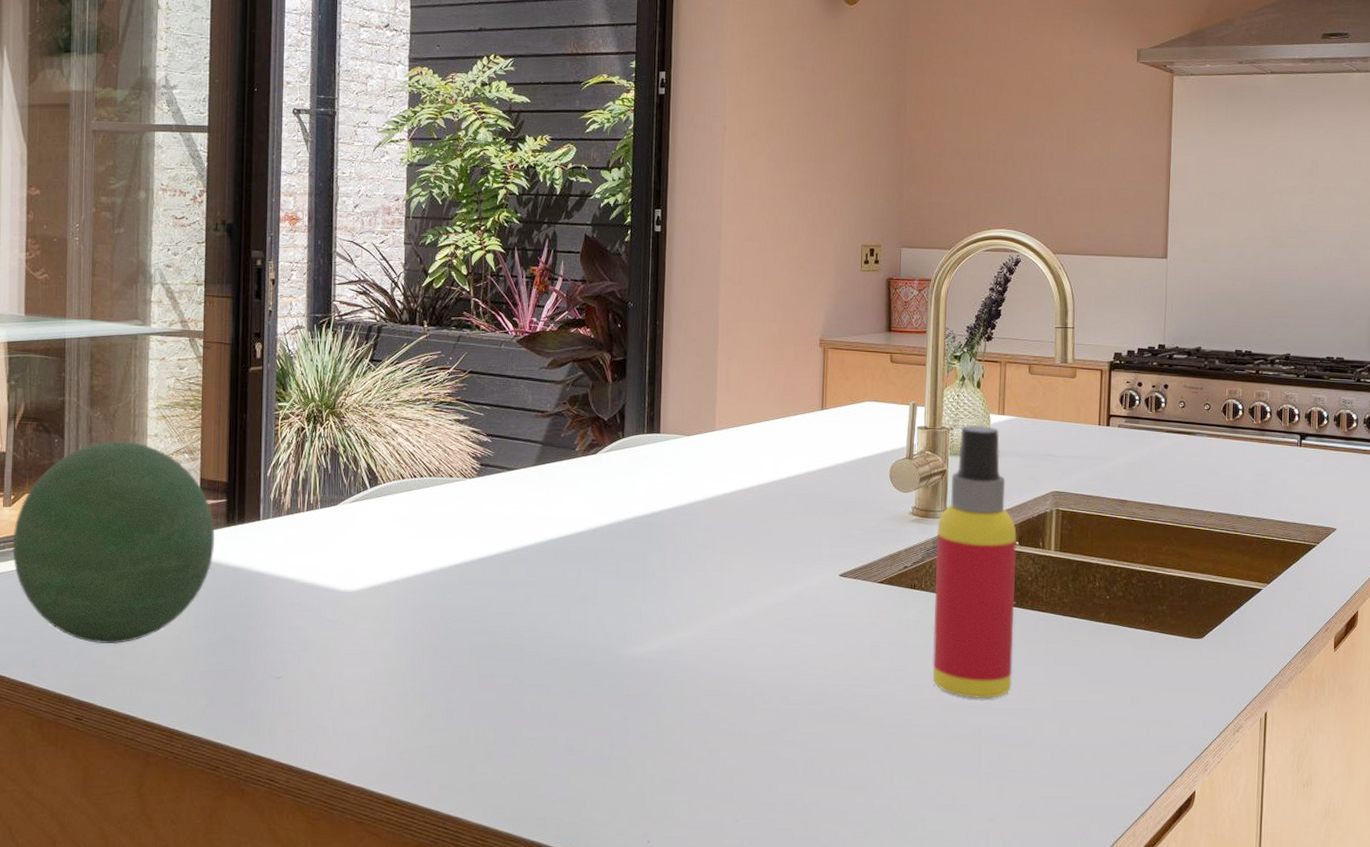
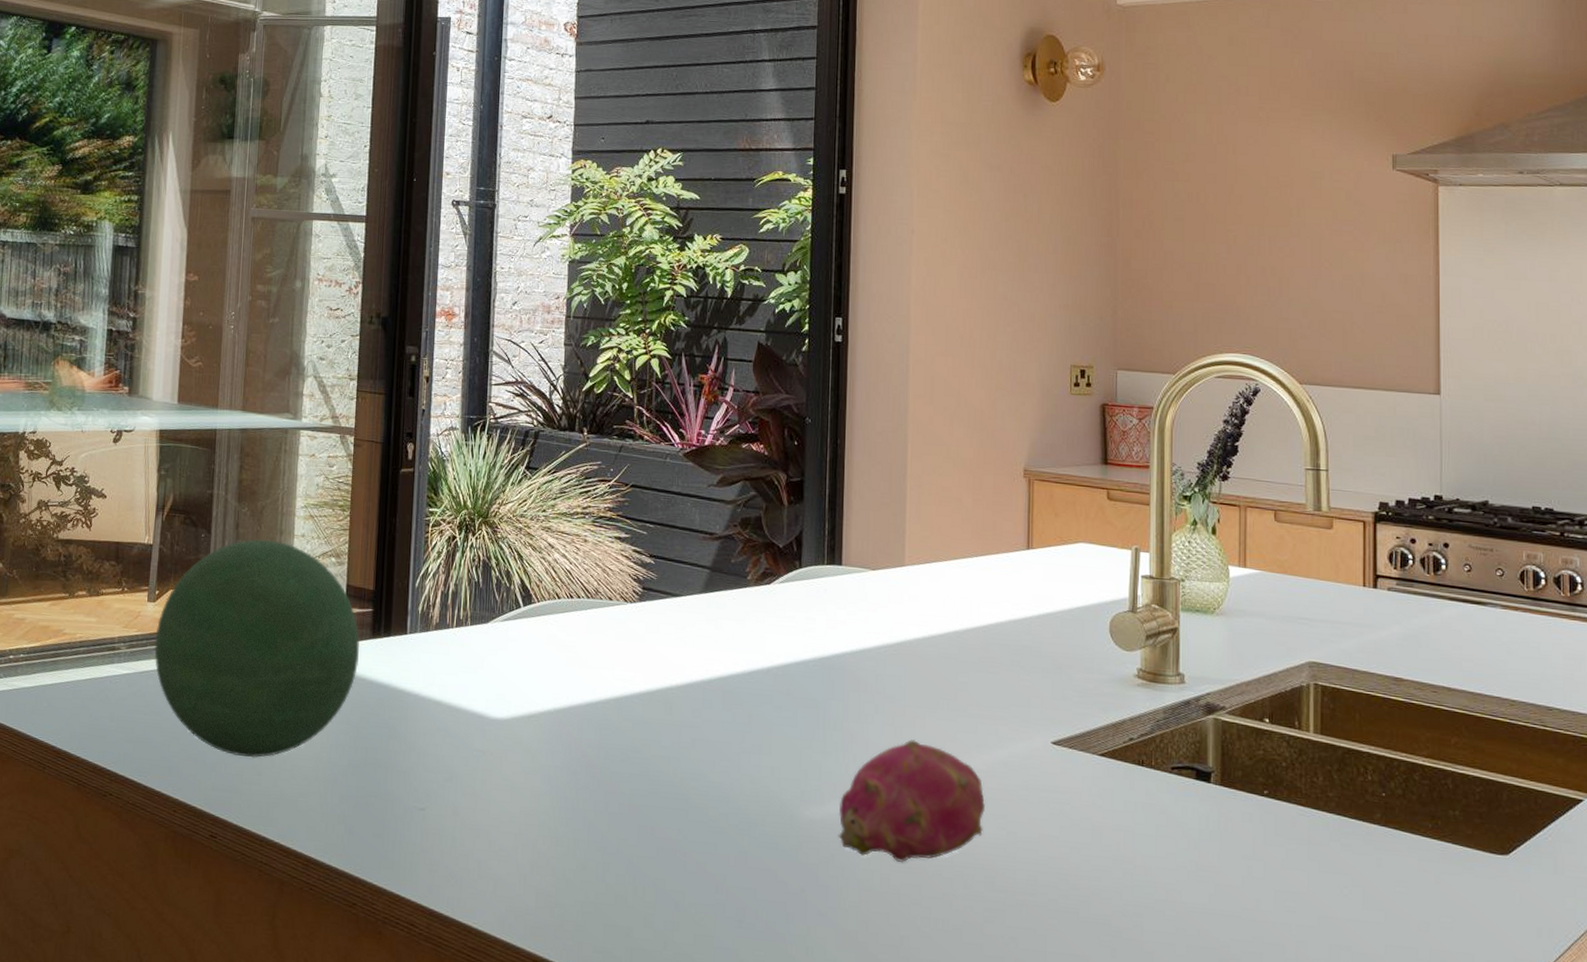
fruit: none [655,582,782,688] -> present [837,740,985,863]
spray bottle: present [932,426,1017,700] -> none [1166,577,1267,907]

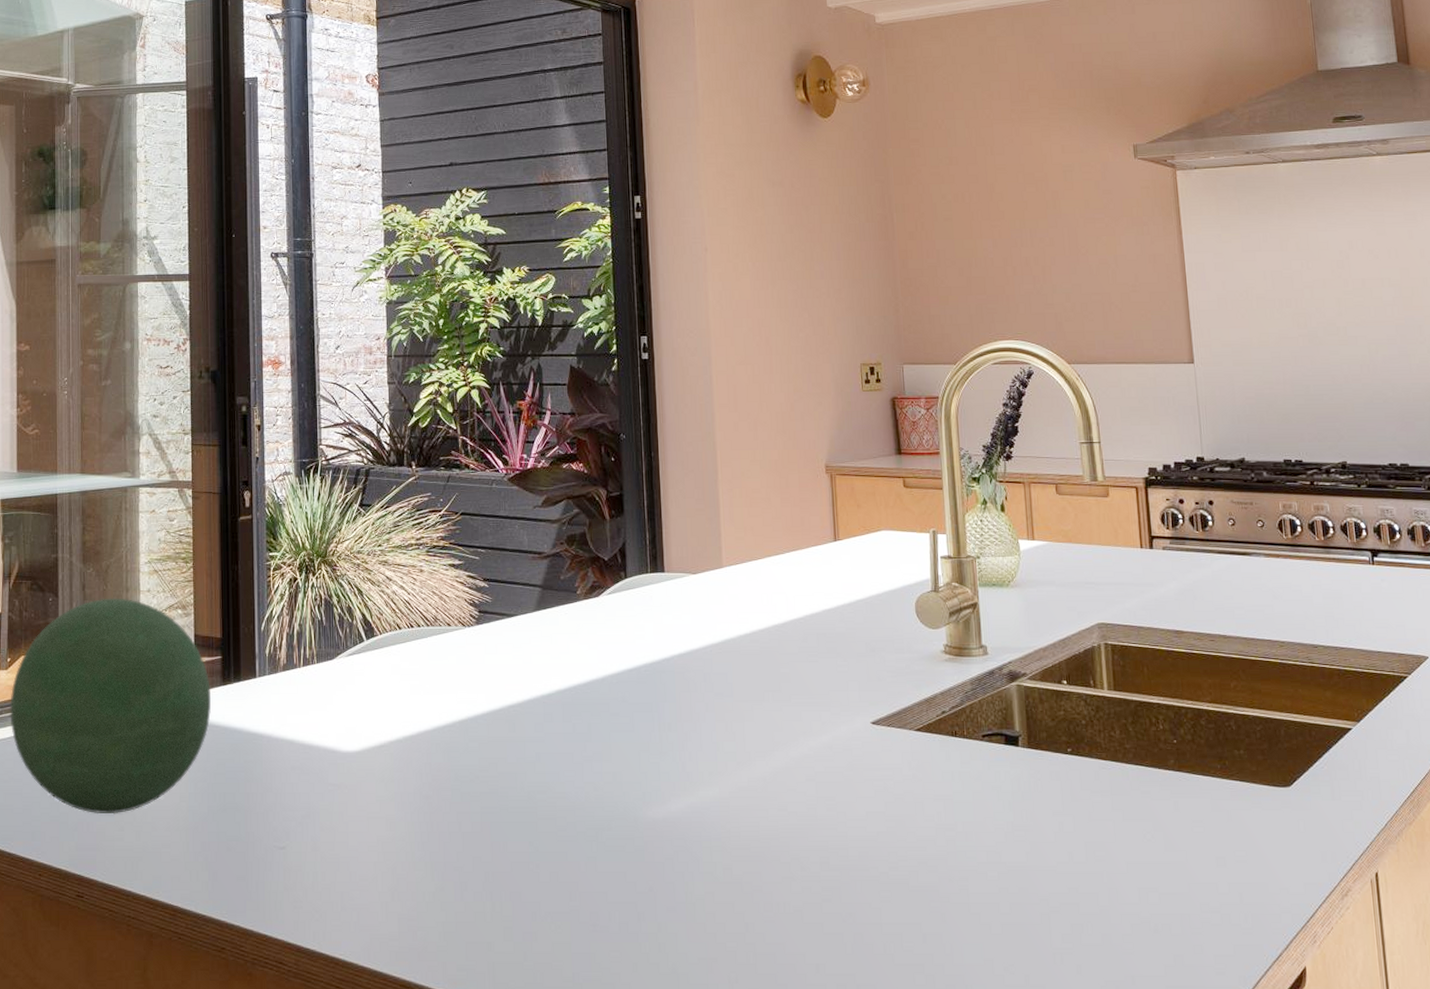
fruit: present [837,740,985,863] -> none [679,733,815,853]

